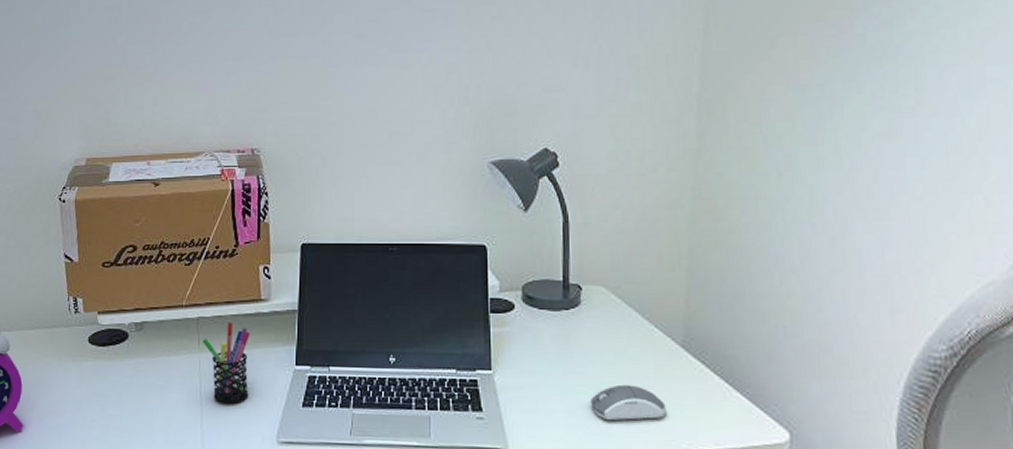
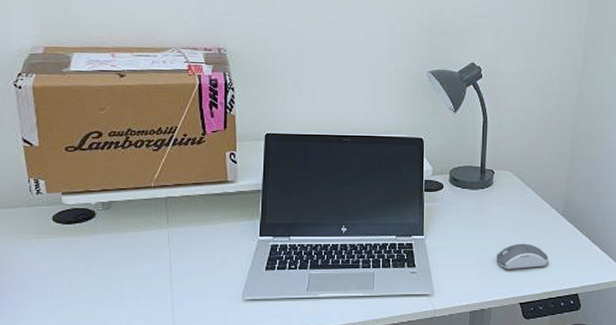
pen holder: present [202,321,250,403] -> none [171,200,217,270]

